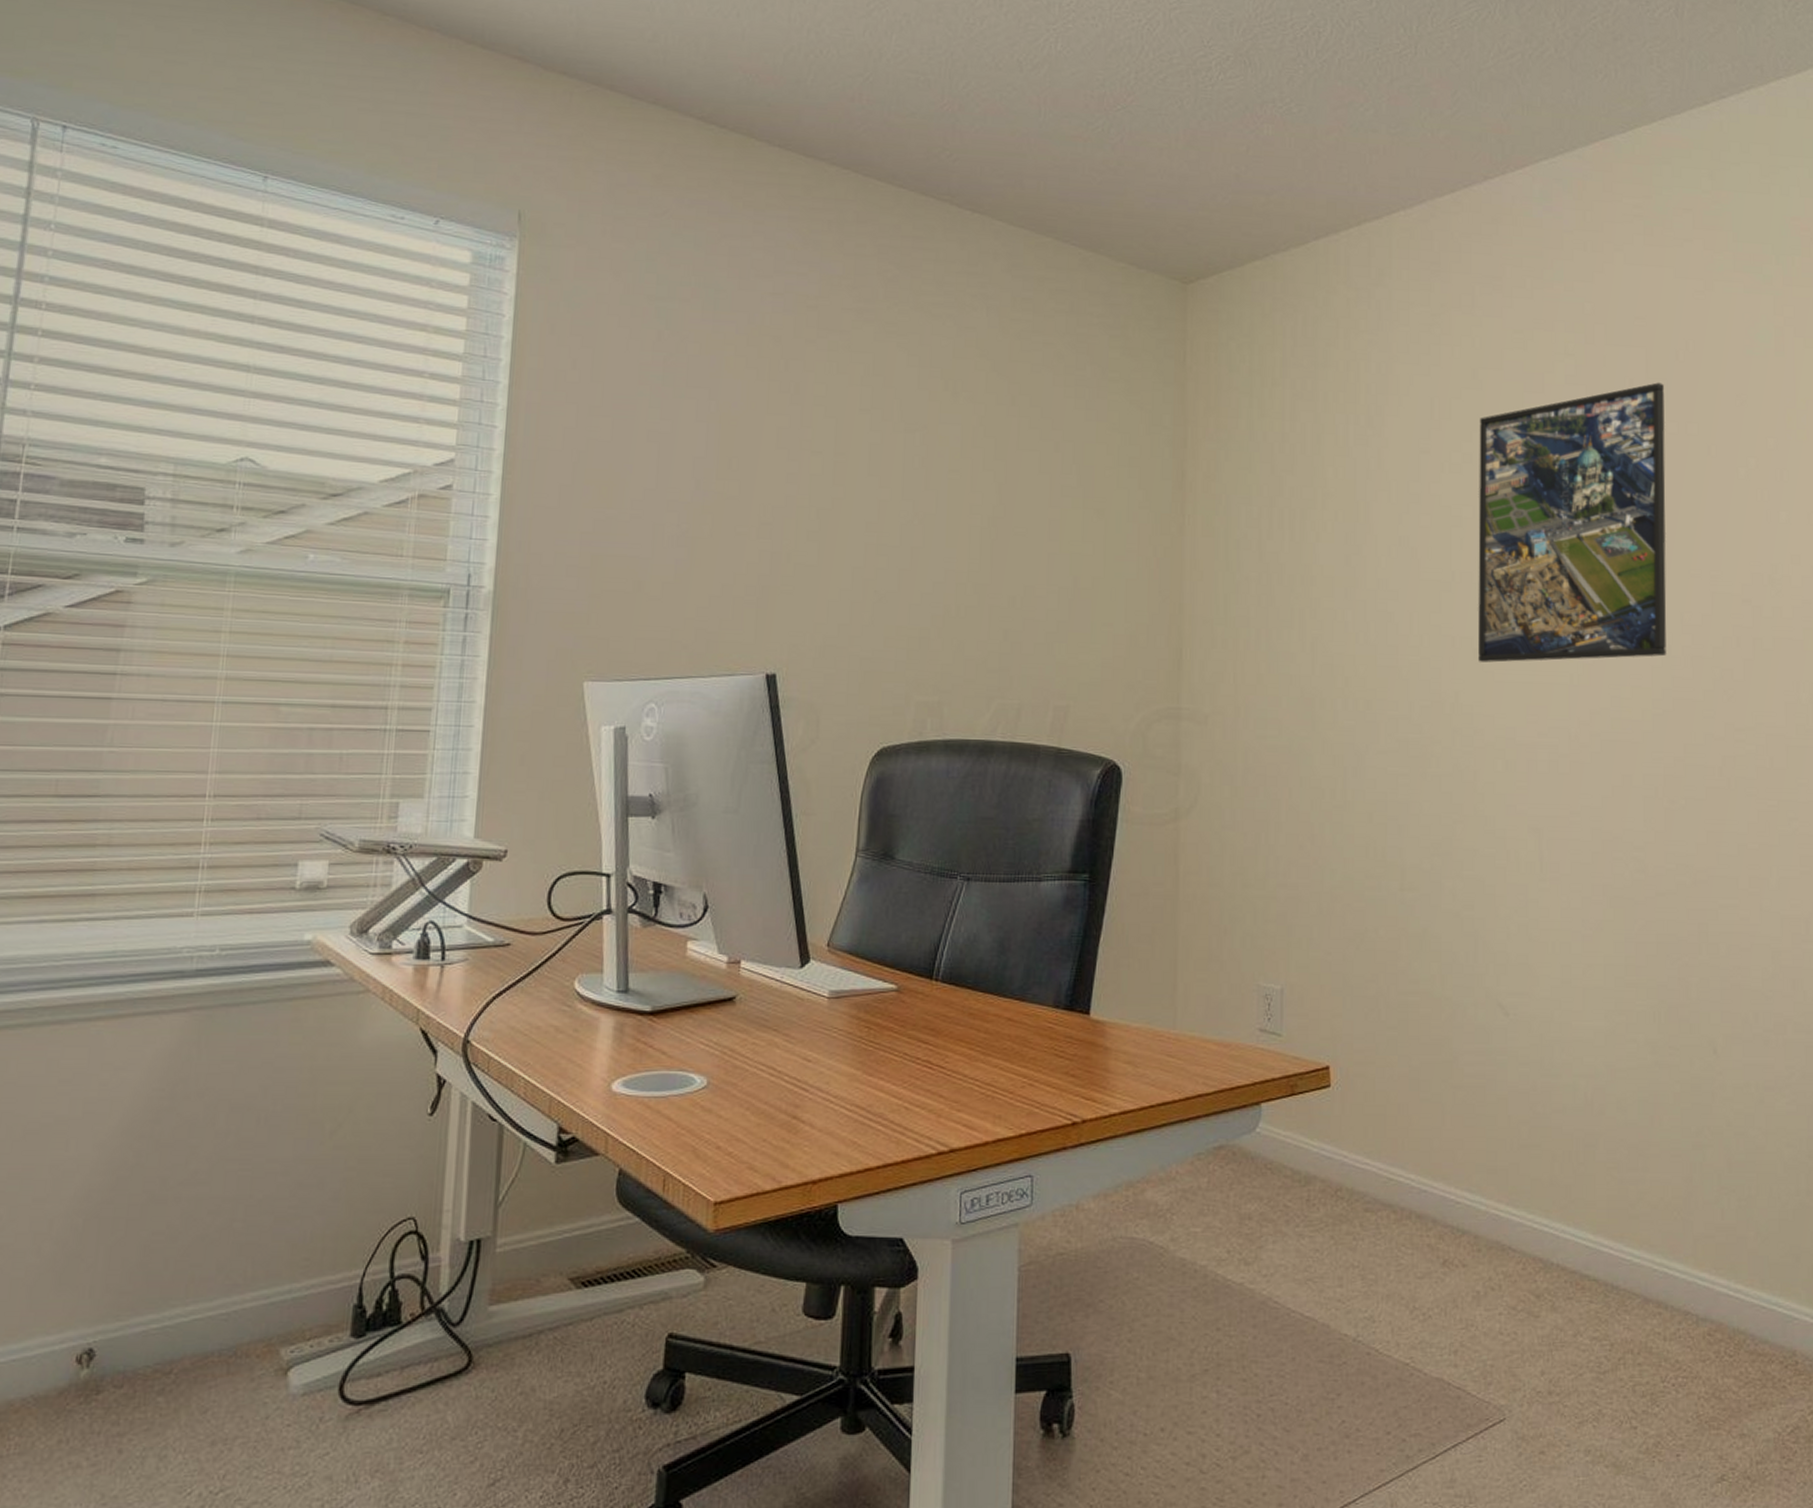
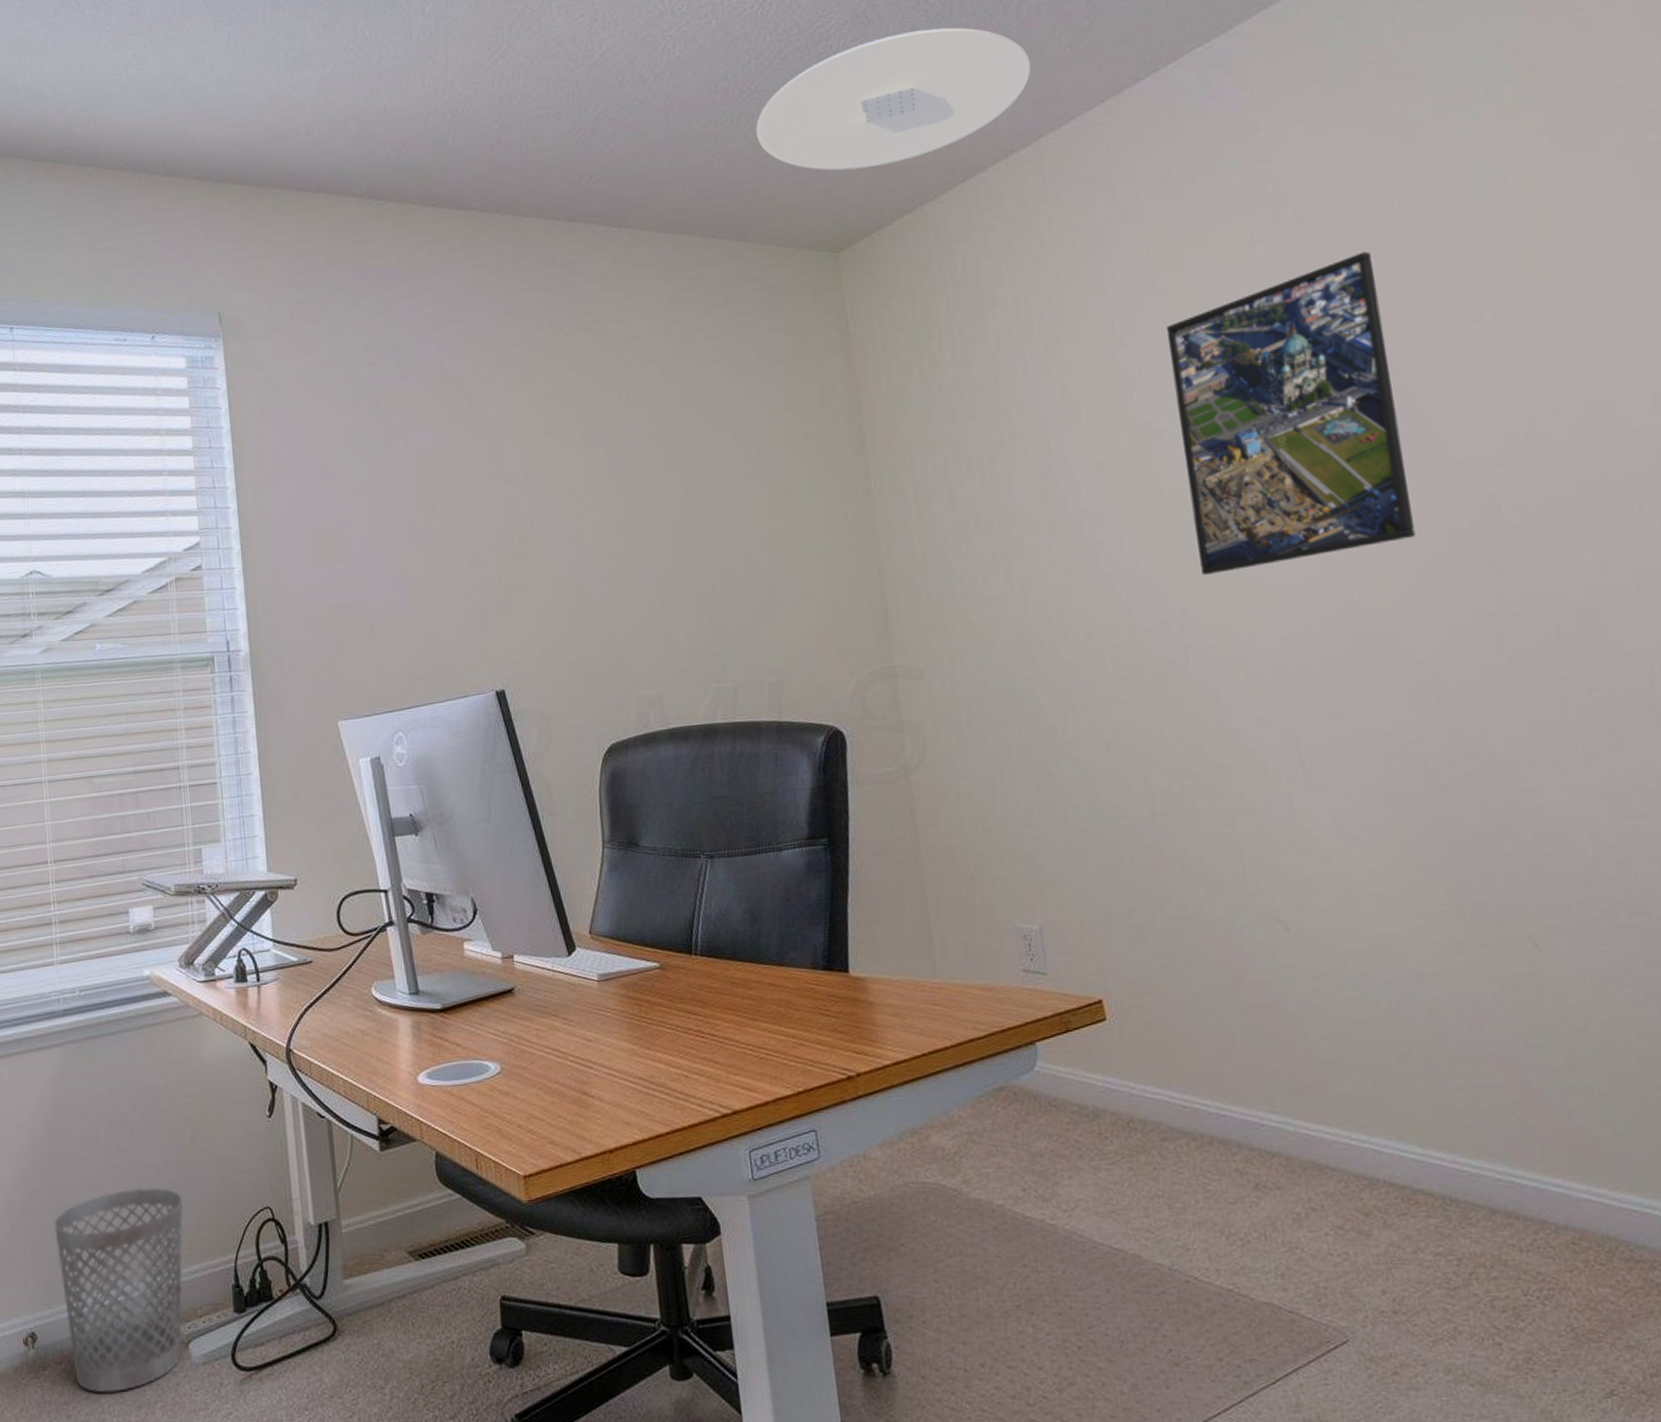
wastebasket: none [137,1185,310,1424] -> present [54,1187,184,1393]
ceiling light: none [1125,81,1394,207] -> present [755,27,1031,171]

